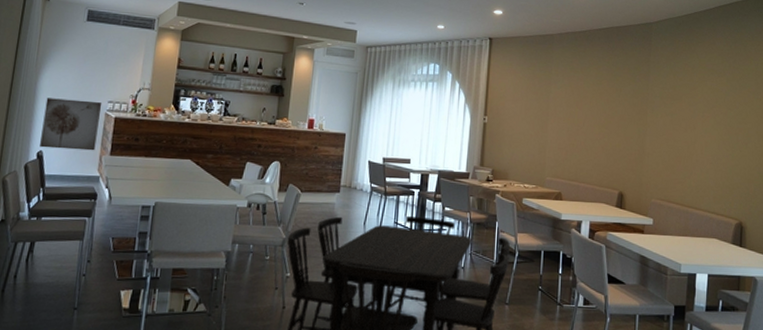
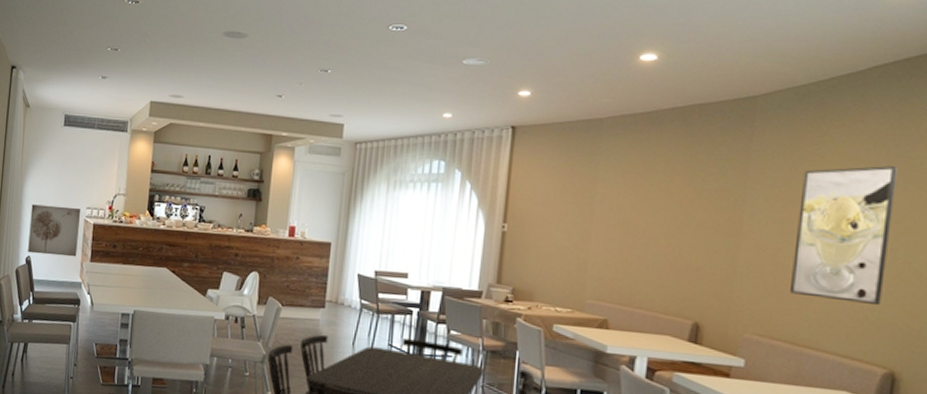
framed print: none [678,75,736,175] -> present [789,166,898,306]

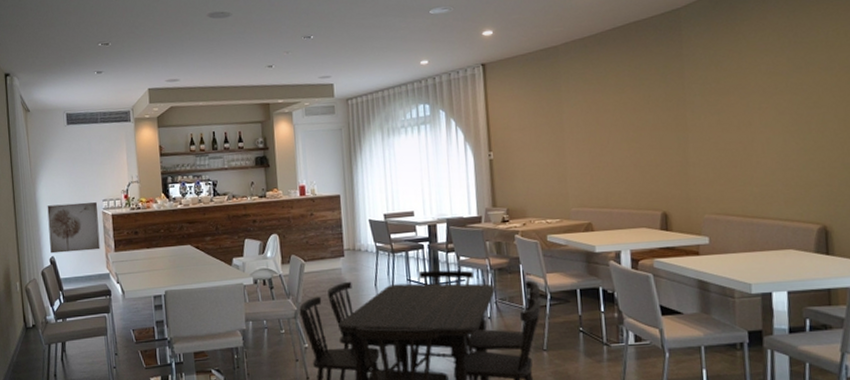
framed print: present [789,166,898,306] -> none [727,52,806,174]

